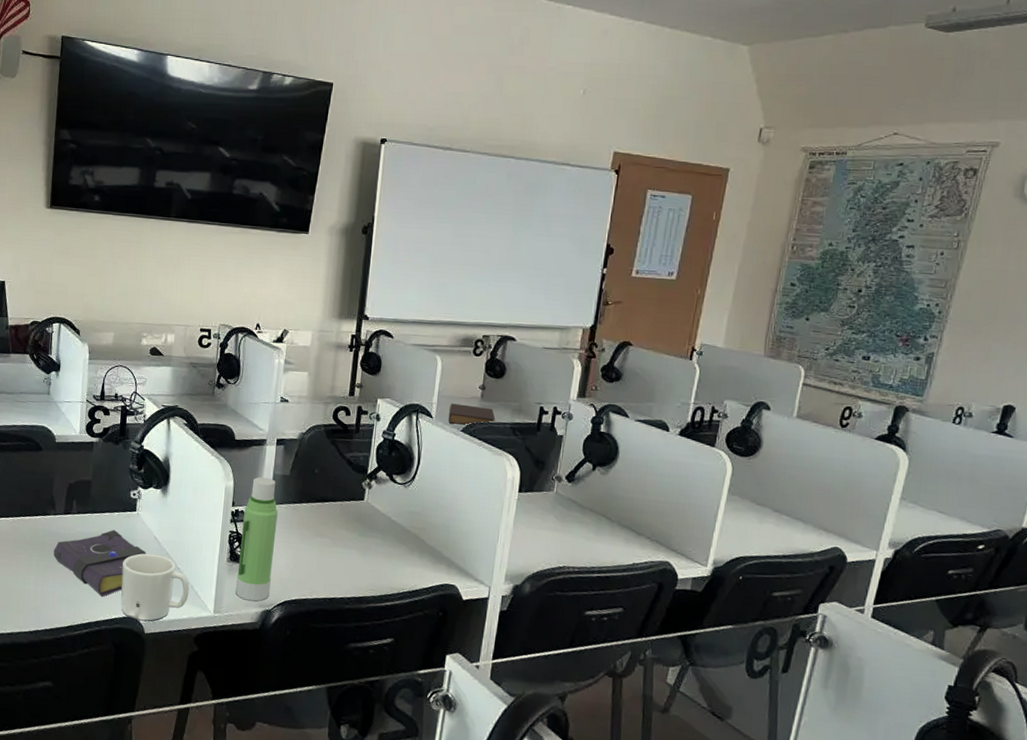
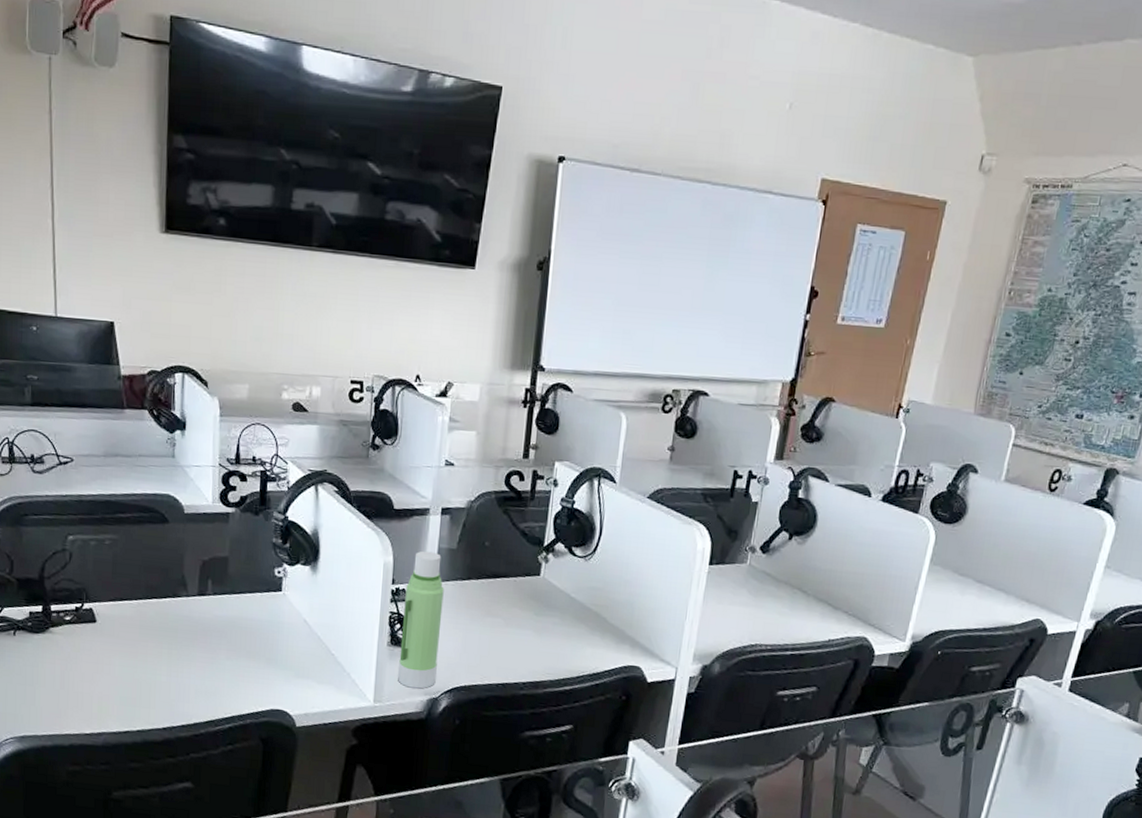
book: present [53,529,146,597] -> none [187,612,295,688]
mug: present [120,553,190,622] -> none [267,638,346,714]
book: present [448,403,496,427] -> none [633,466,685,493]

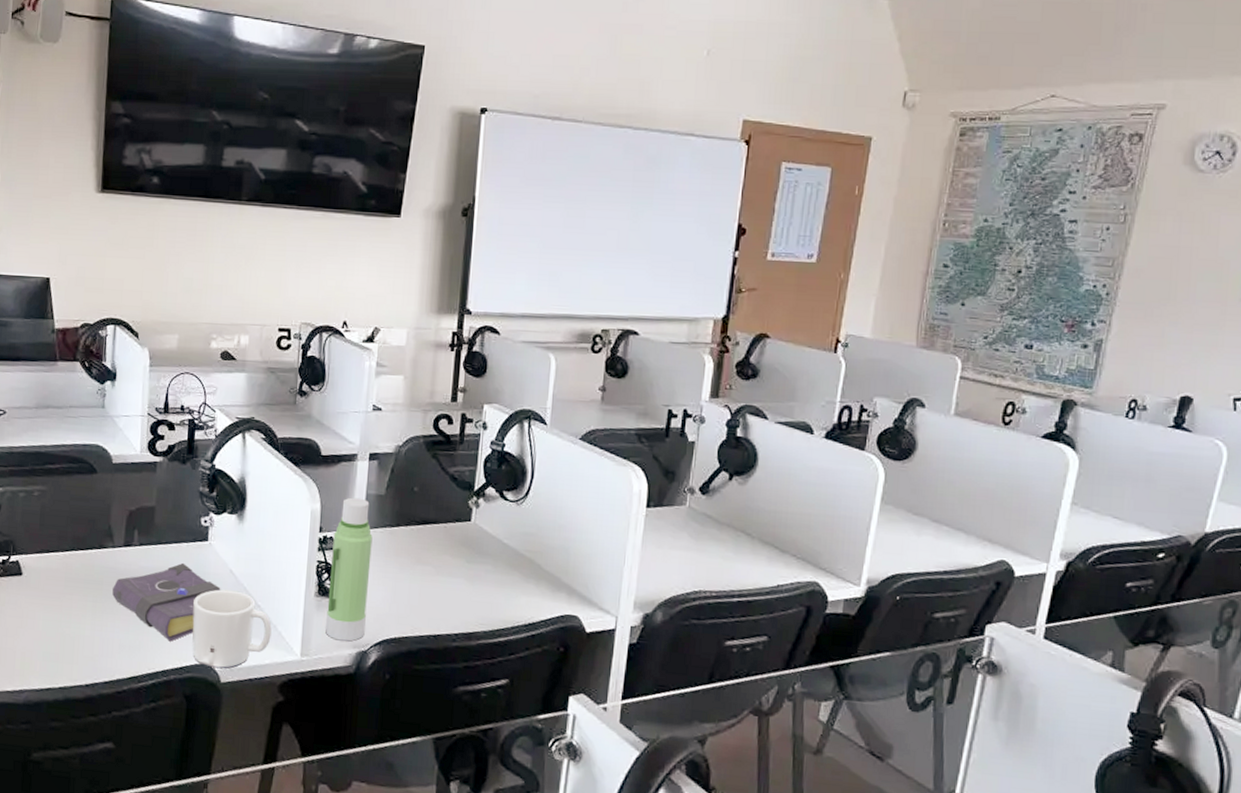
book: none [187,612,295,688] -> present [112,562,221,642]
mug: none [267,638,346,714] -> present [192,589,272,669]

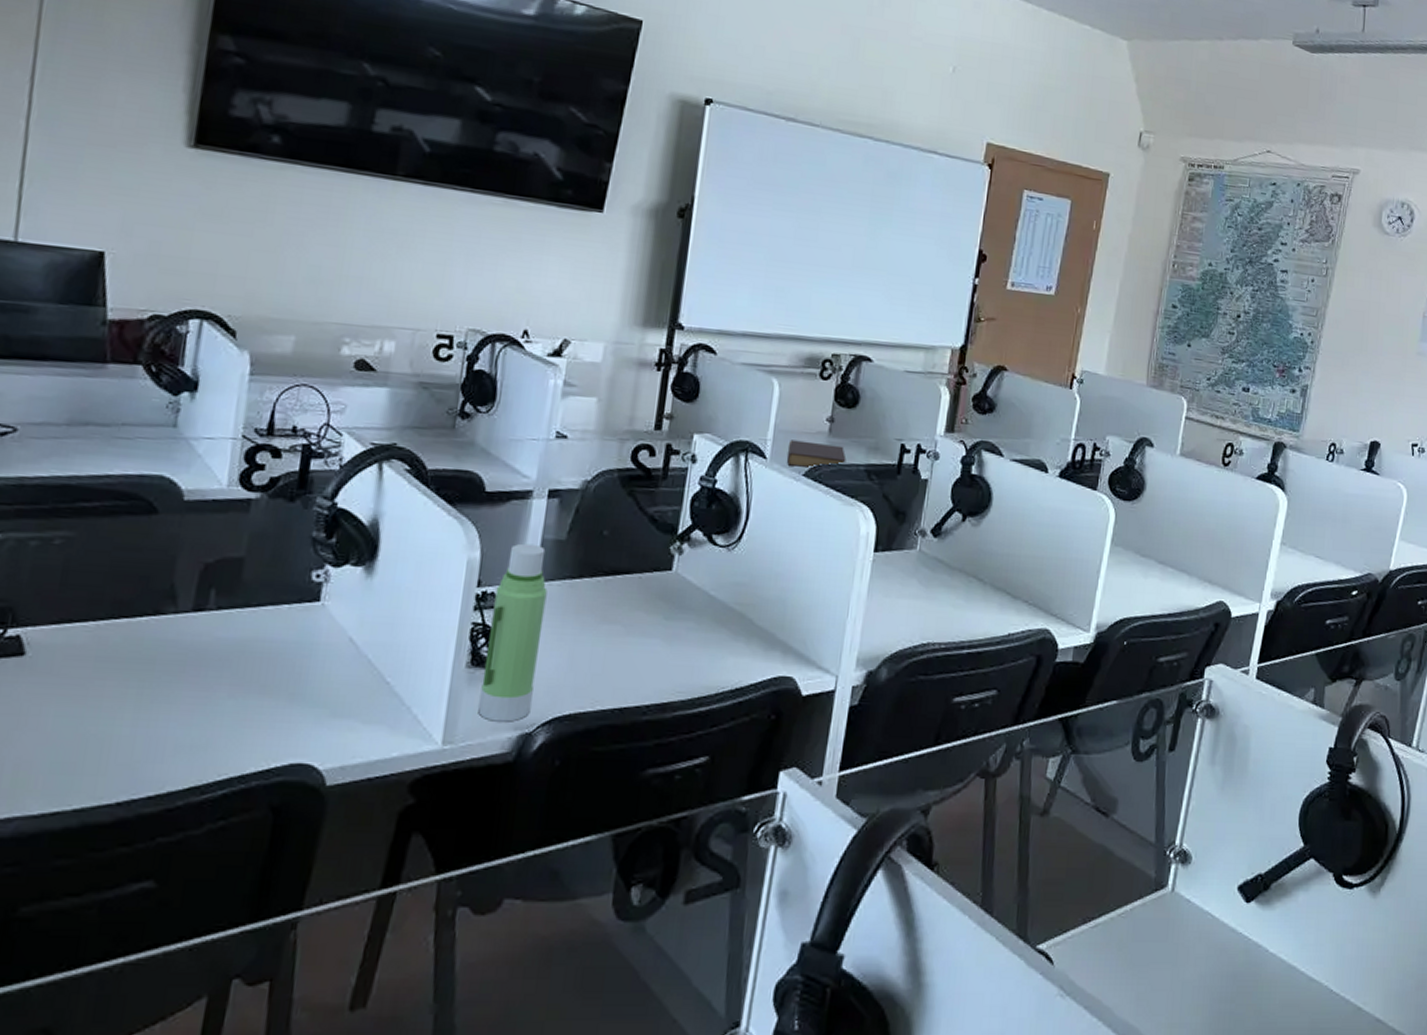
book: present [112,562,221,642] -> none [169,630,335,736]
mug: present [192,589,272,669] -> none [286,663,405,768]
book: none [565,408,618,434] -> present [787,440,847,469]

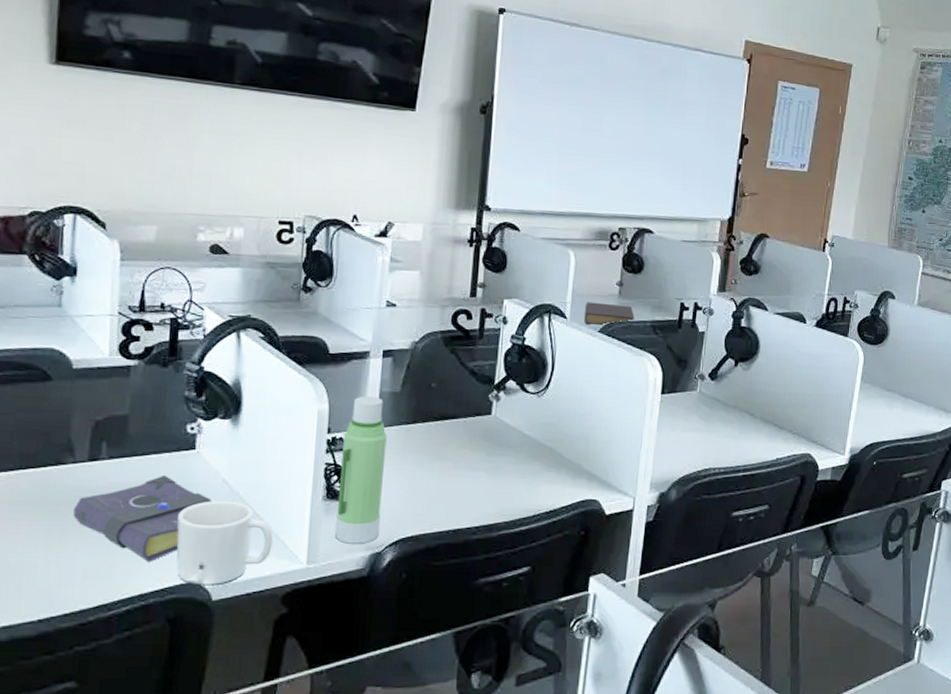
book: none [169,630,335,736] -> present [73,474,212,562]
mug: none [286,663,405,768] -> present [176,501,273,586]

